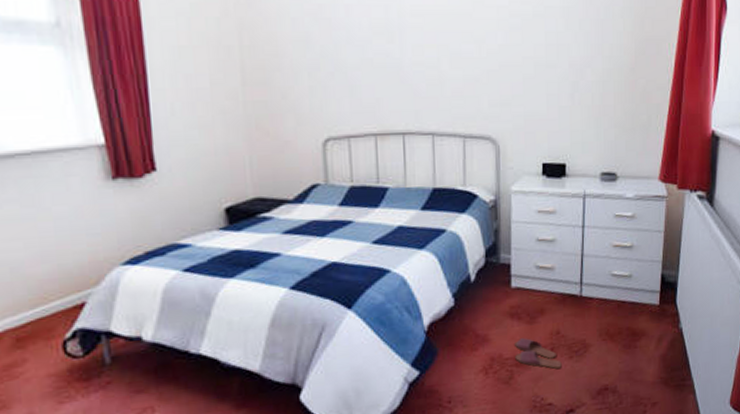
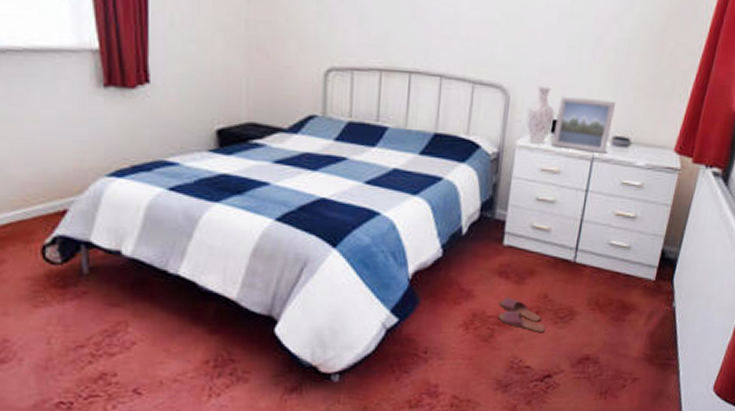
vase: none [518,133,544,187] -> present [526,86,555,144]
picture frame: none [544,139,598,191] -> present [552,96,615,155]

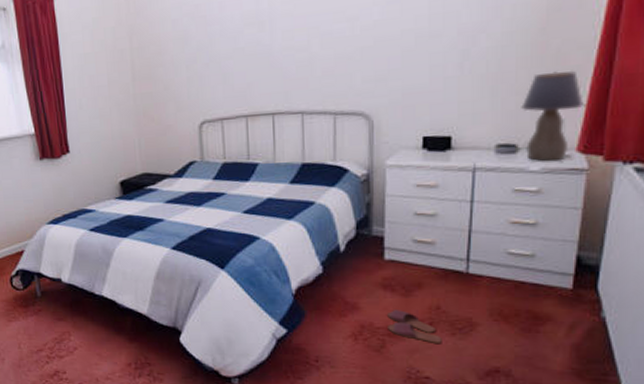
vase: present [526,86,555,144] -> none [394,106,425,161]
picture frame: present [552,96,615,155] -> none [425,110,493,164]
table lamp: none [635,72,686,158] -> present [521,70,585,161]

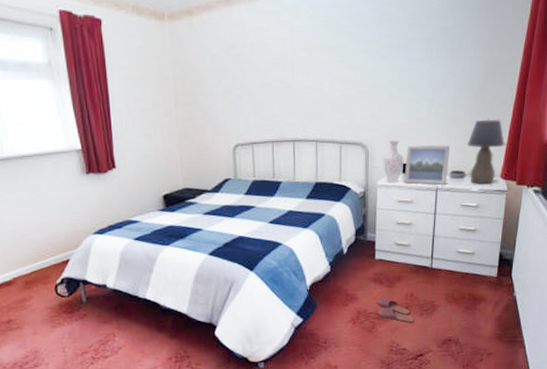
vase: none [394,106,425,161] -> present [383,140,404,182]
picture frame: none [425,110,493,164] -> present [404,145,450,186]

